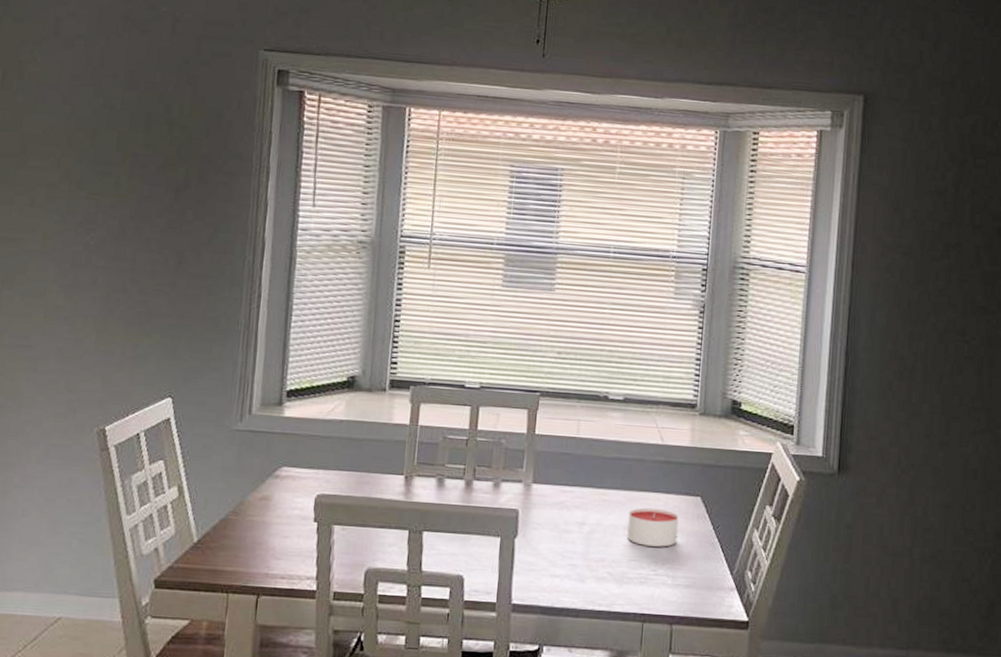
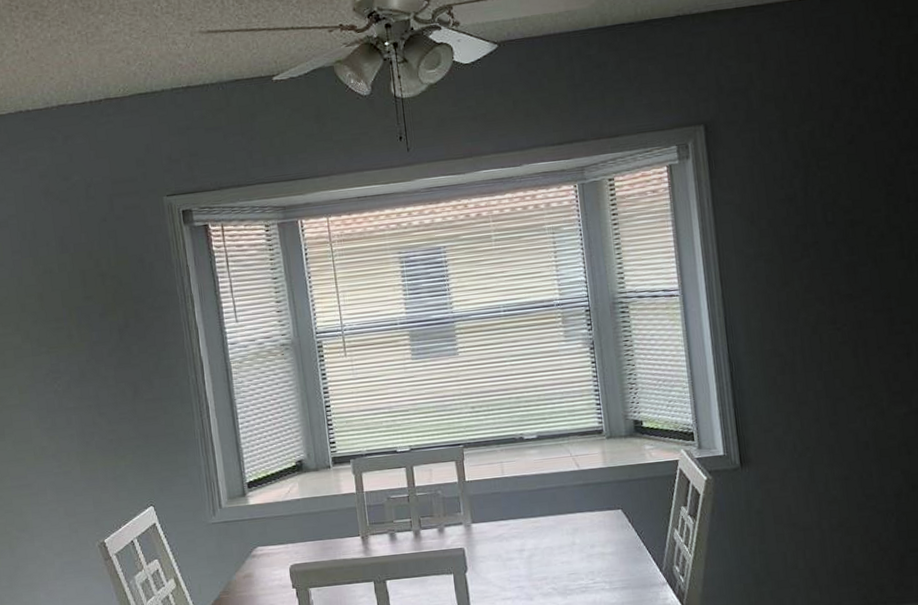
candle: present [627,507,679,547] -> none [560,526,608,560]

